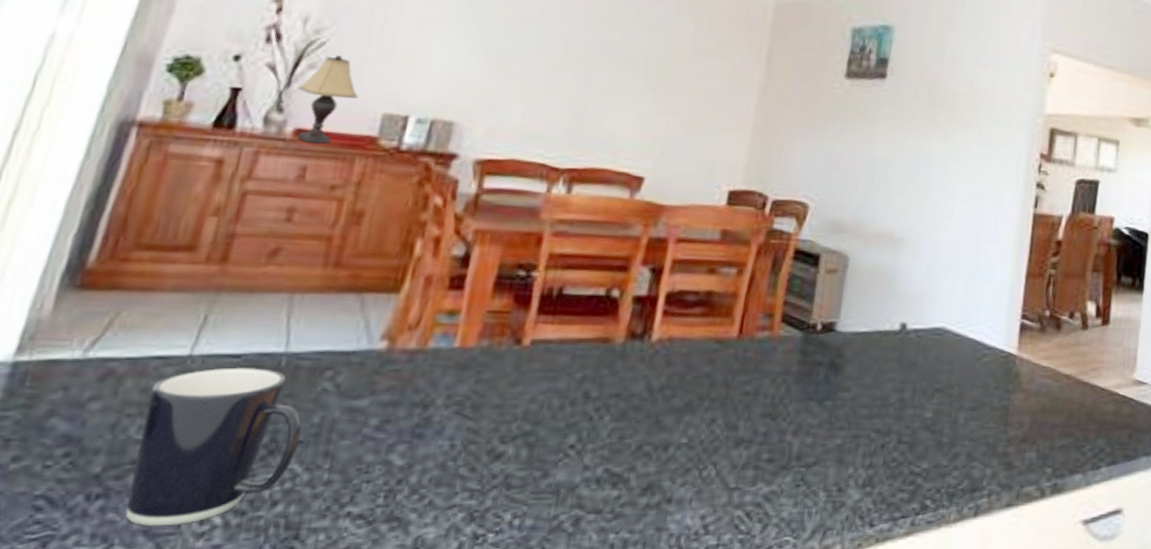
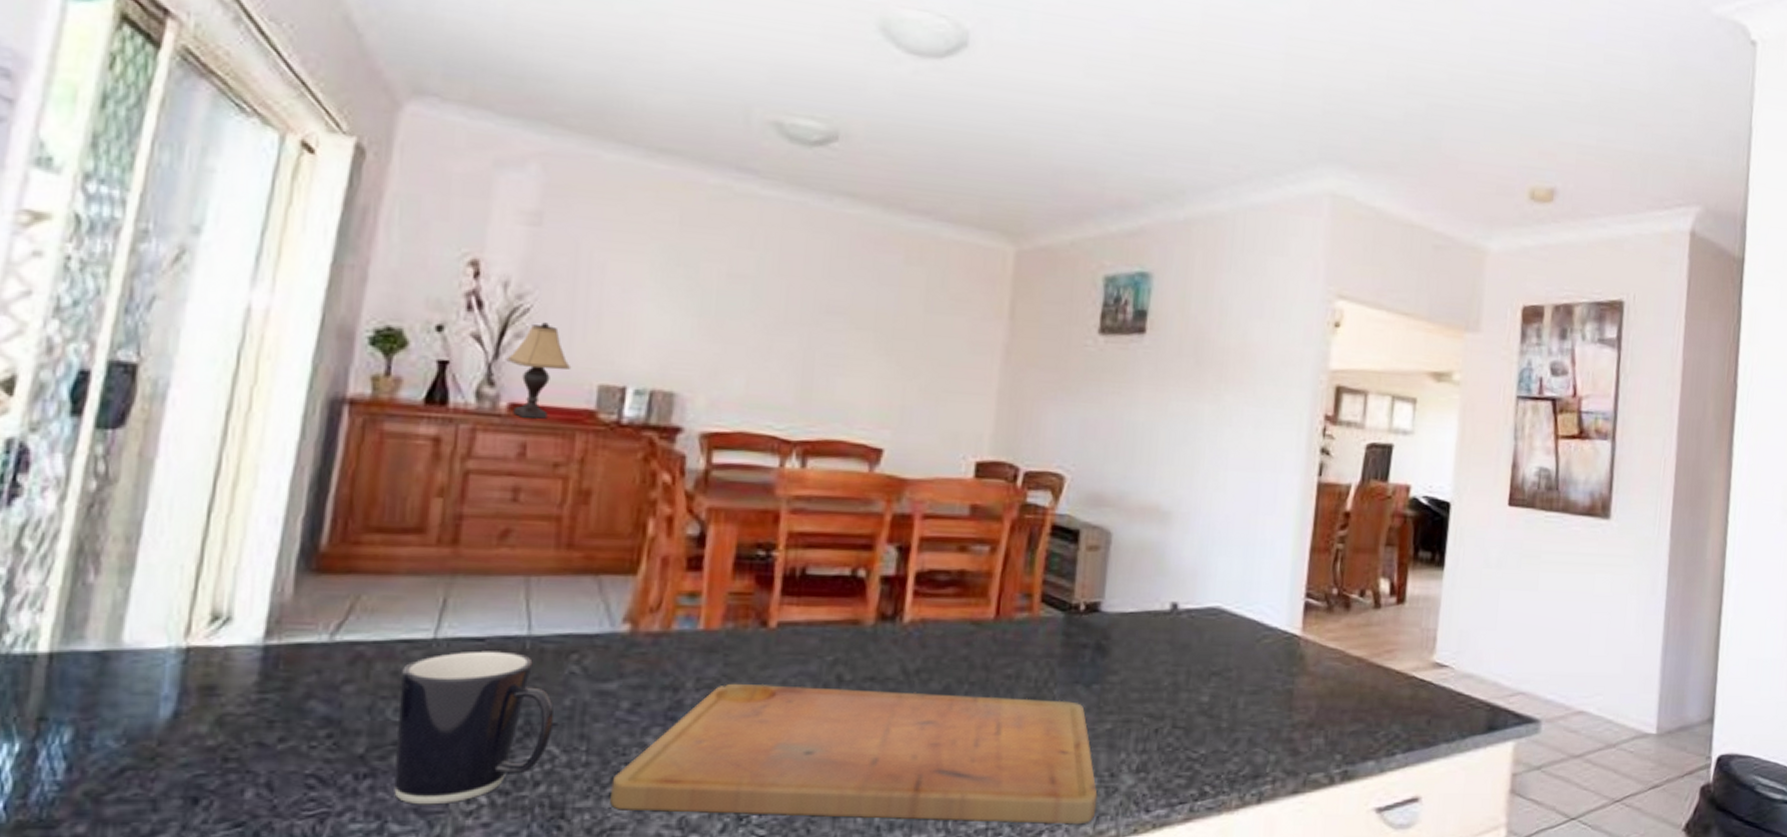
cutting board: none [347,400,825,540] -> present [609,683,1098,825]

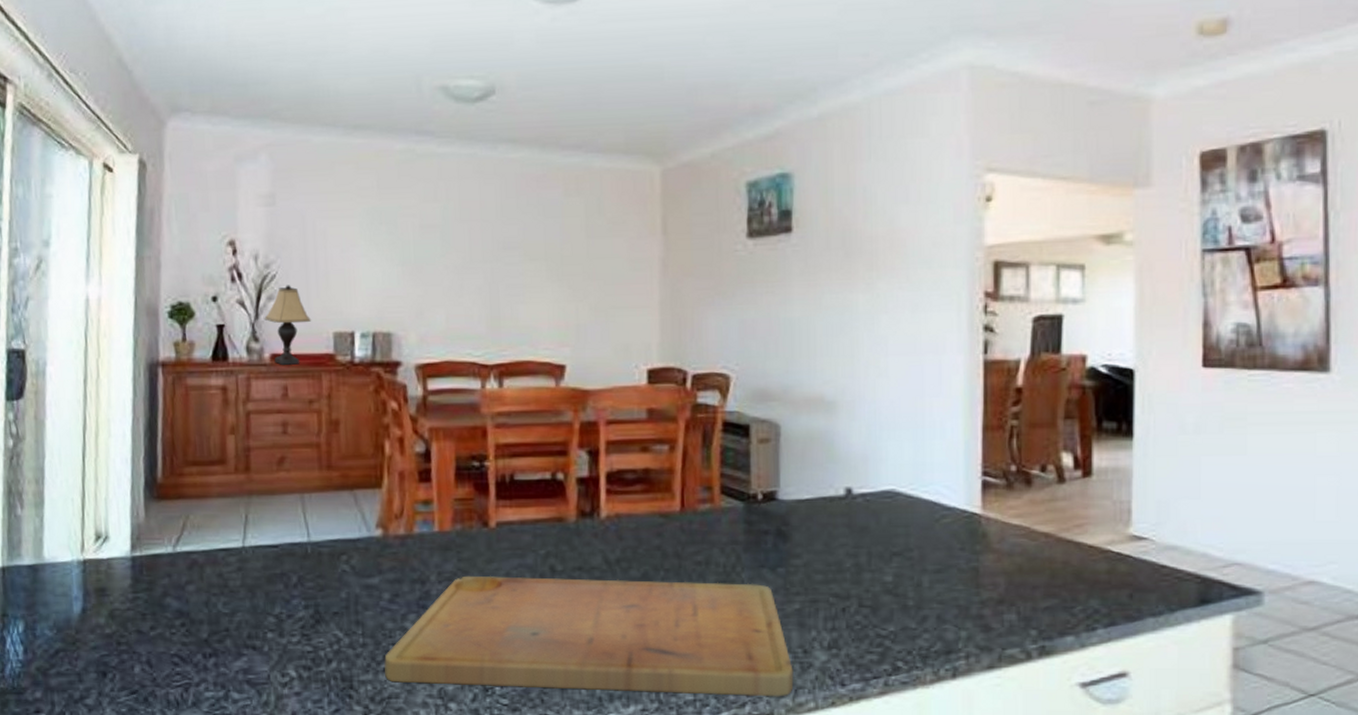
mug: present [394,650,555,805] -> none [225,555,336,678]

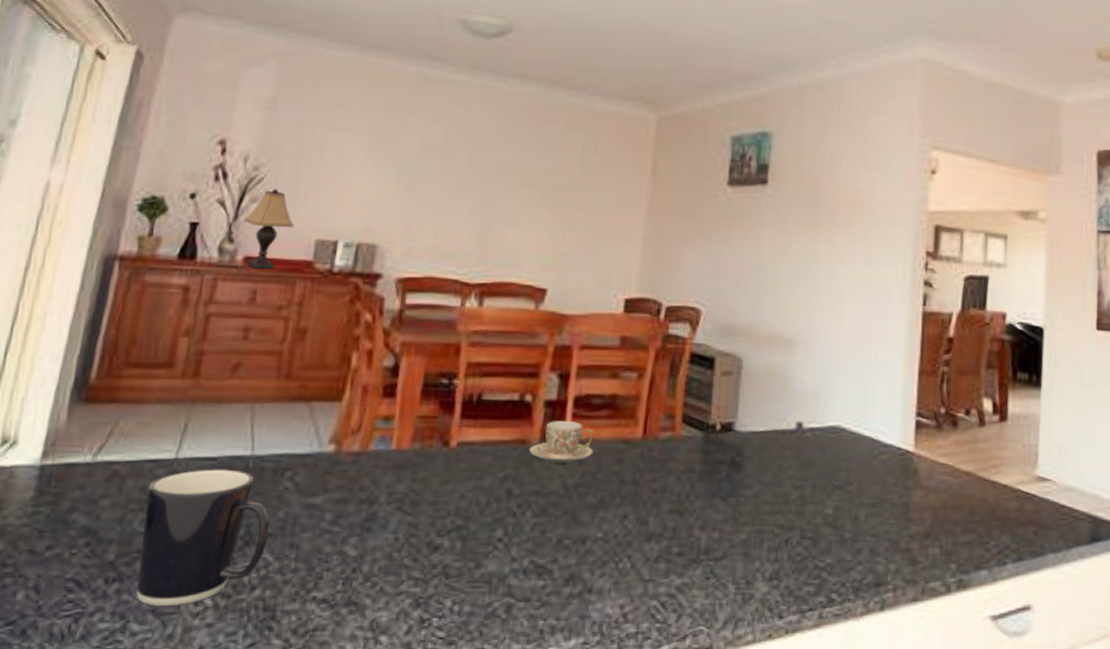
mug: none [225,555,336,678] -> present [136,469,270,607]
cutting board: present [383,575,794,697] -> none [313,497,735,630]
teacup: none [567,497,632,539] -> present [529,421,595,463]

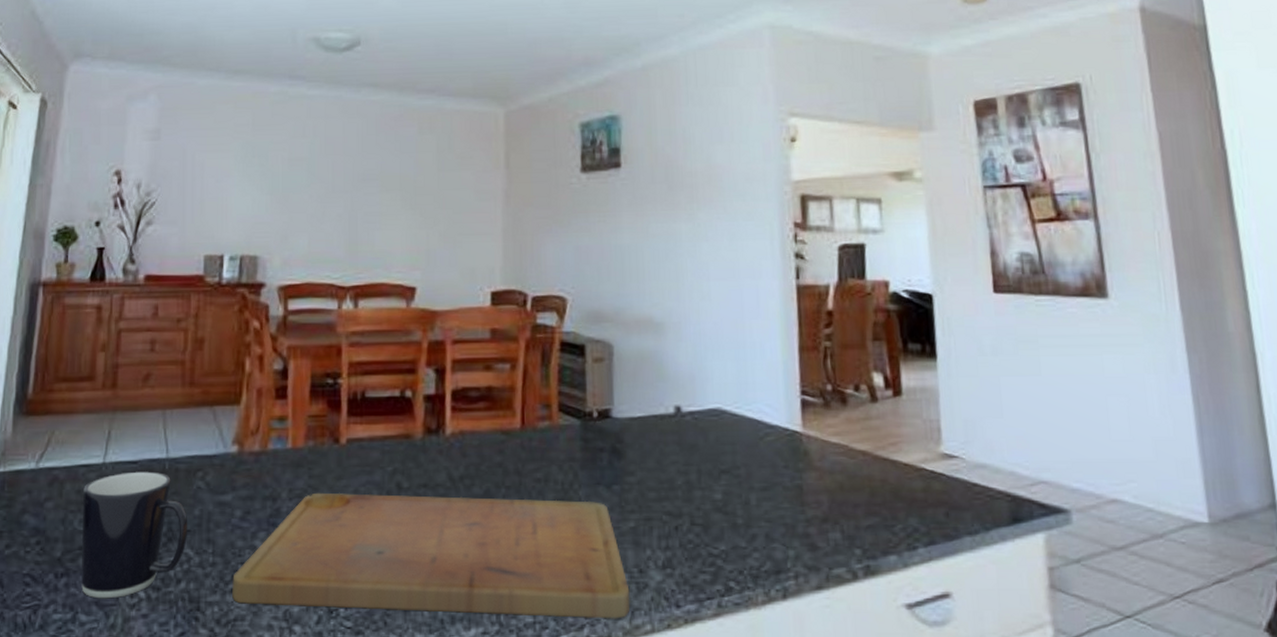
lamp: present [243,189,295,269] -> none [142,211,185,286]
cutting board: none [313,497,735,630] -> present [231,492,630,619]
teacup: present [529,421,595,463] -> none [414,414,475,455]

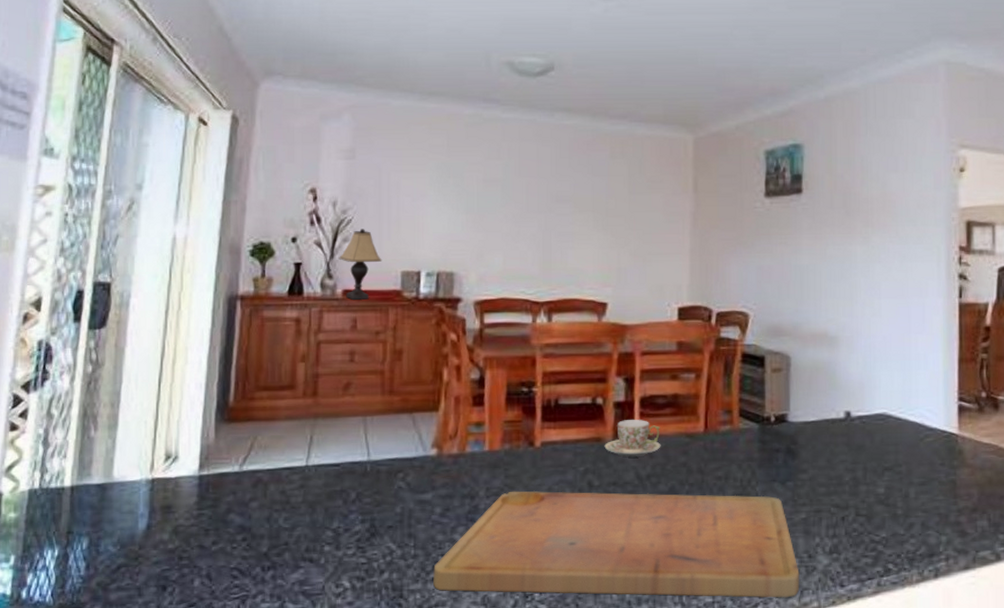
mug: present [81,471,188,599] -> none [287,473,390,589]
lamp: none [142,211,185,286] -> present [339,229,382,300]
teacup: none [414,414,475,455] -> present [604,420,661,457]

